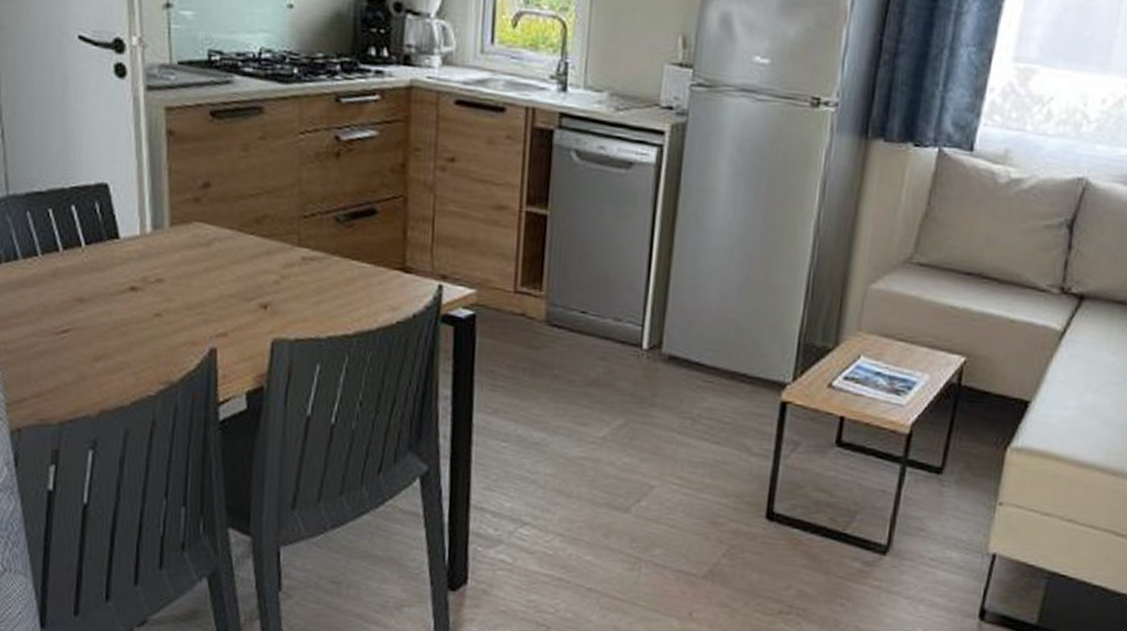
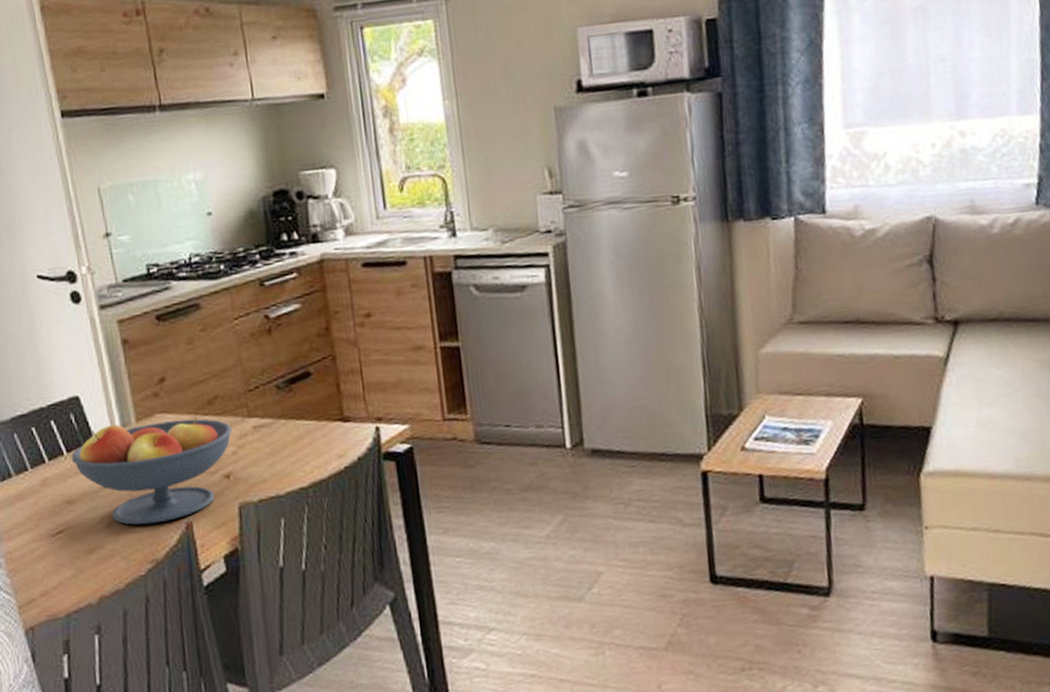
fruit bowl: none [89,224,279,343] -> present [71,416,233,525]

